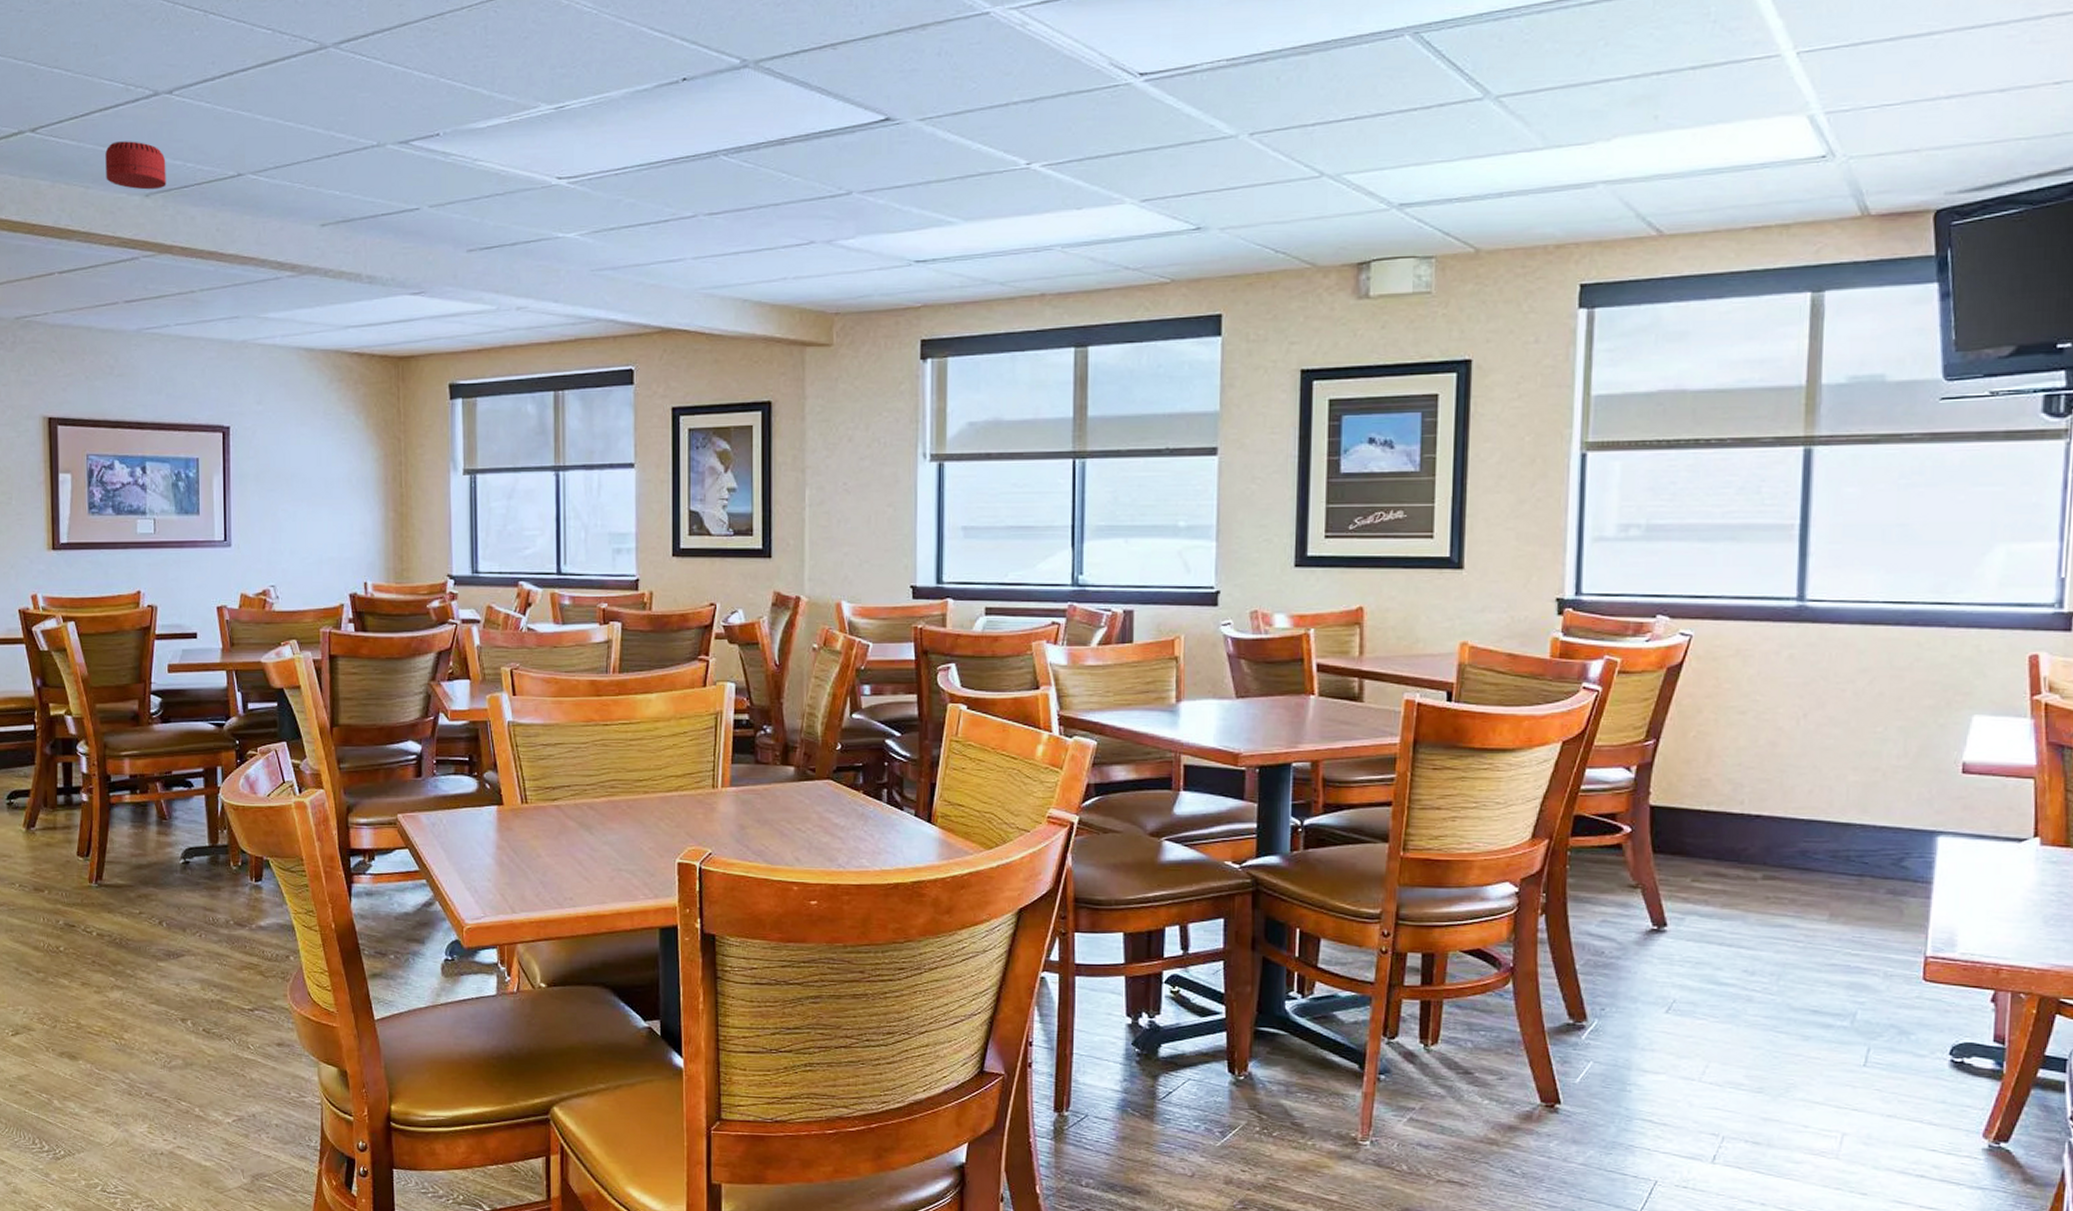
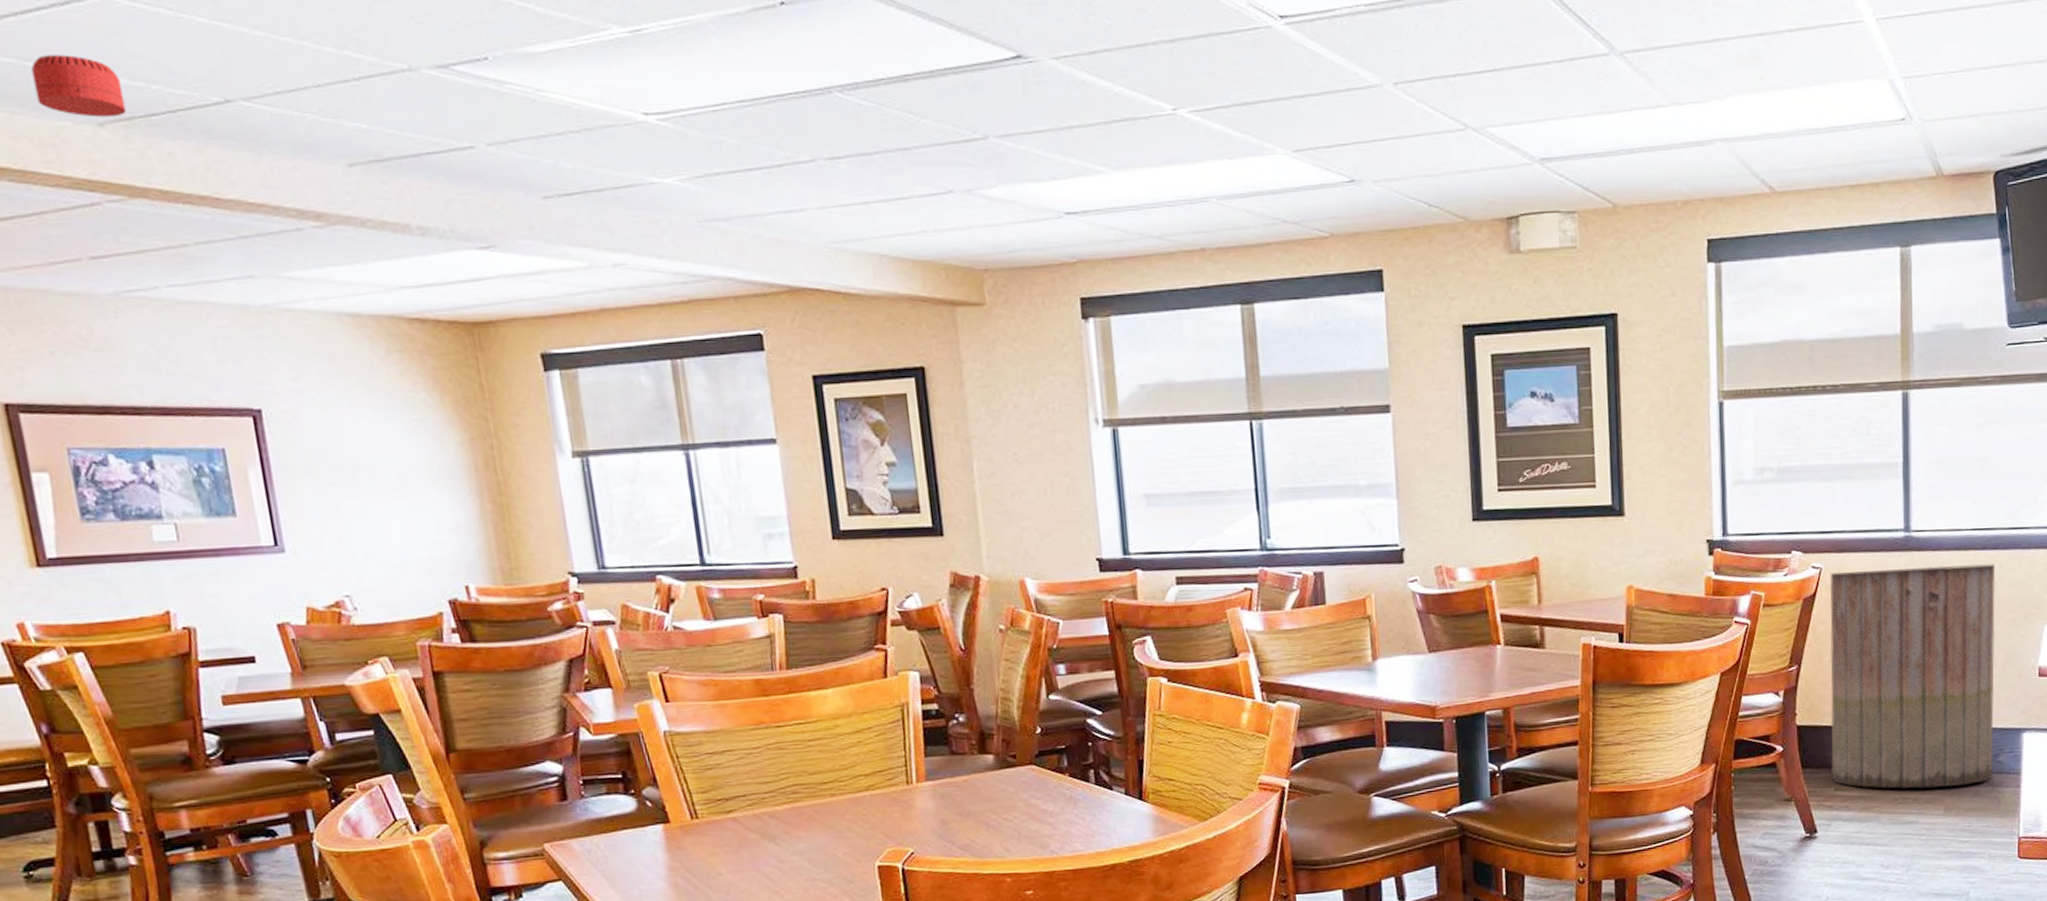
trash can: none [1689,640,1912,891] -> present [1829,564,1996,789]

